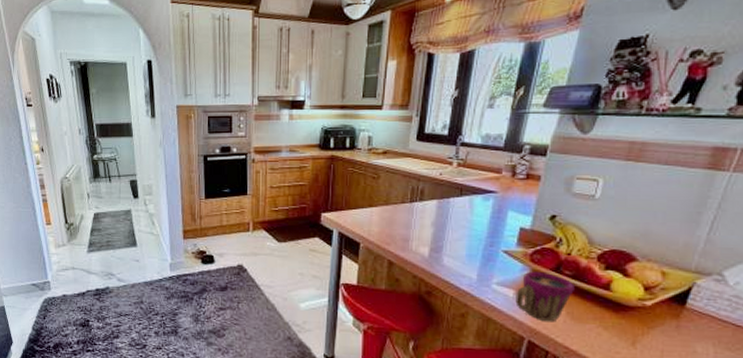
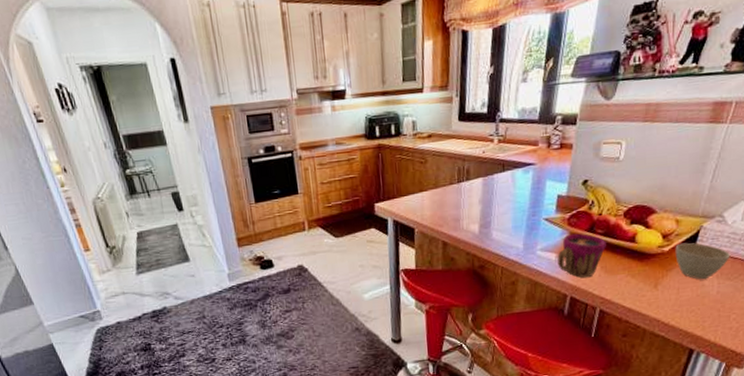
cup: none [659,299,732,346] -> present [675,242,731,280]

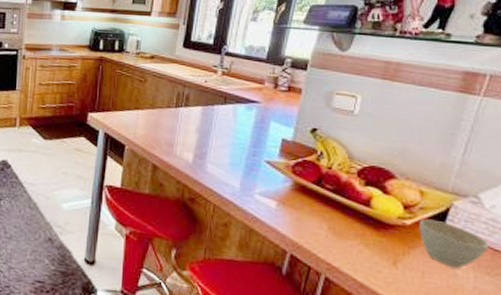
cup: present [557,233,606,278] -> none [278,183,335,236]

